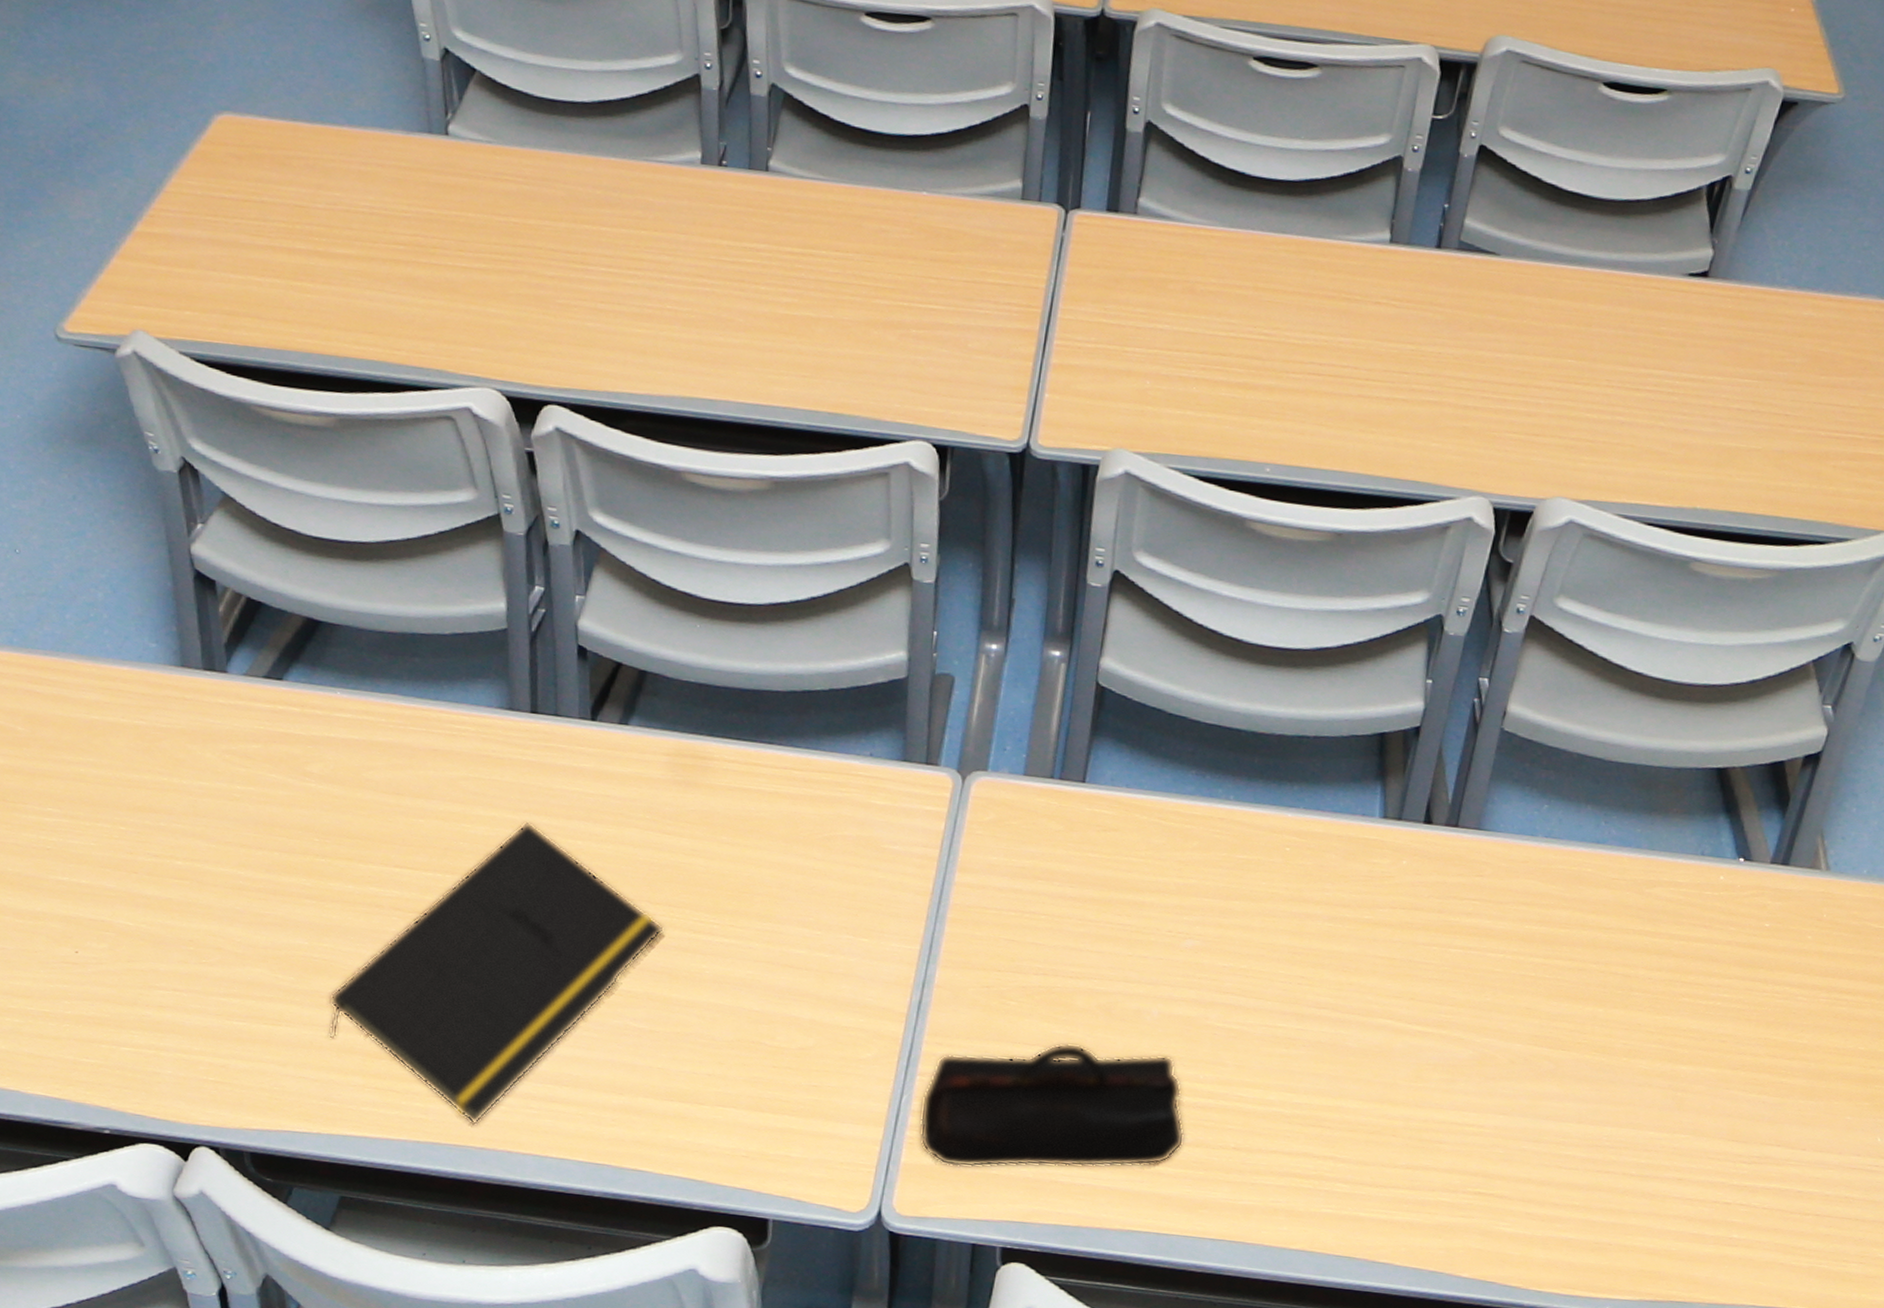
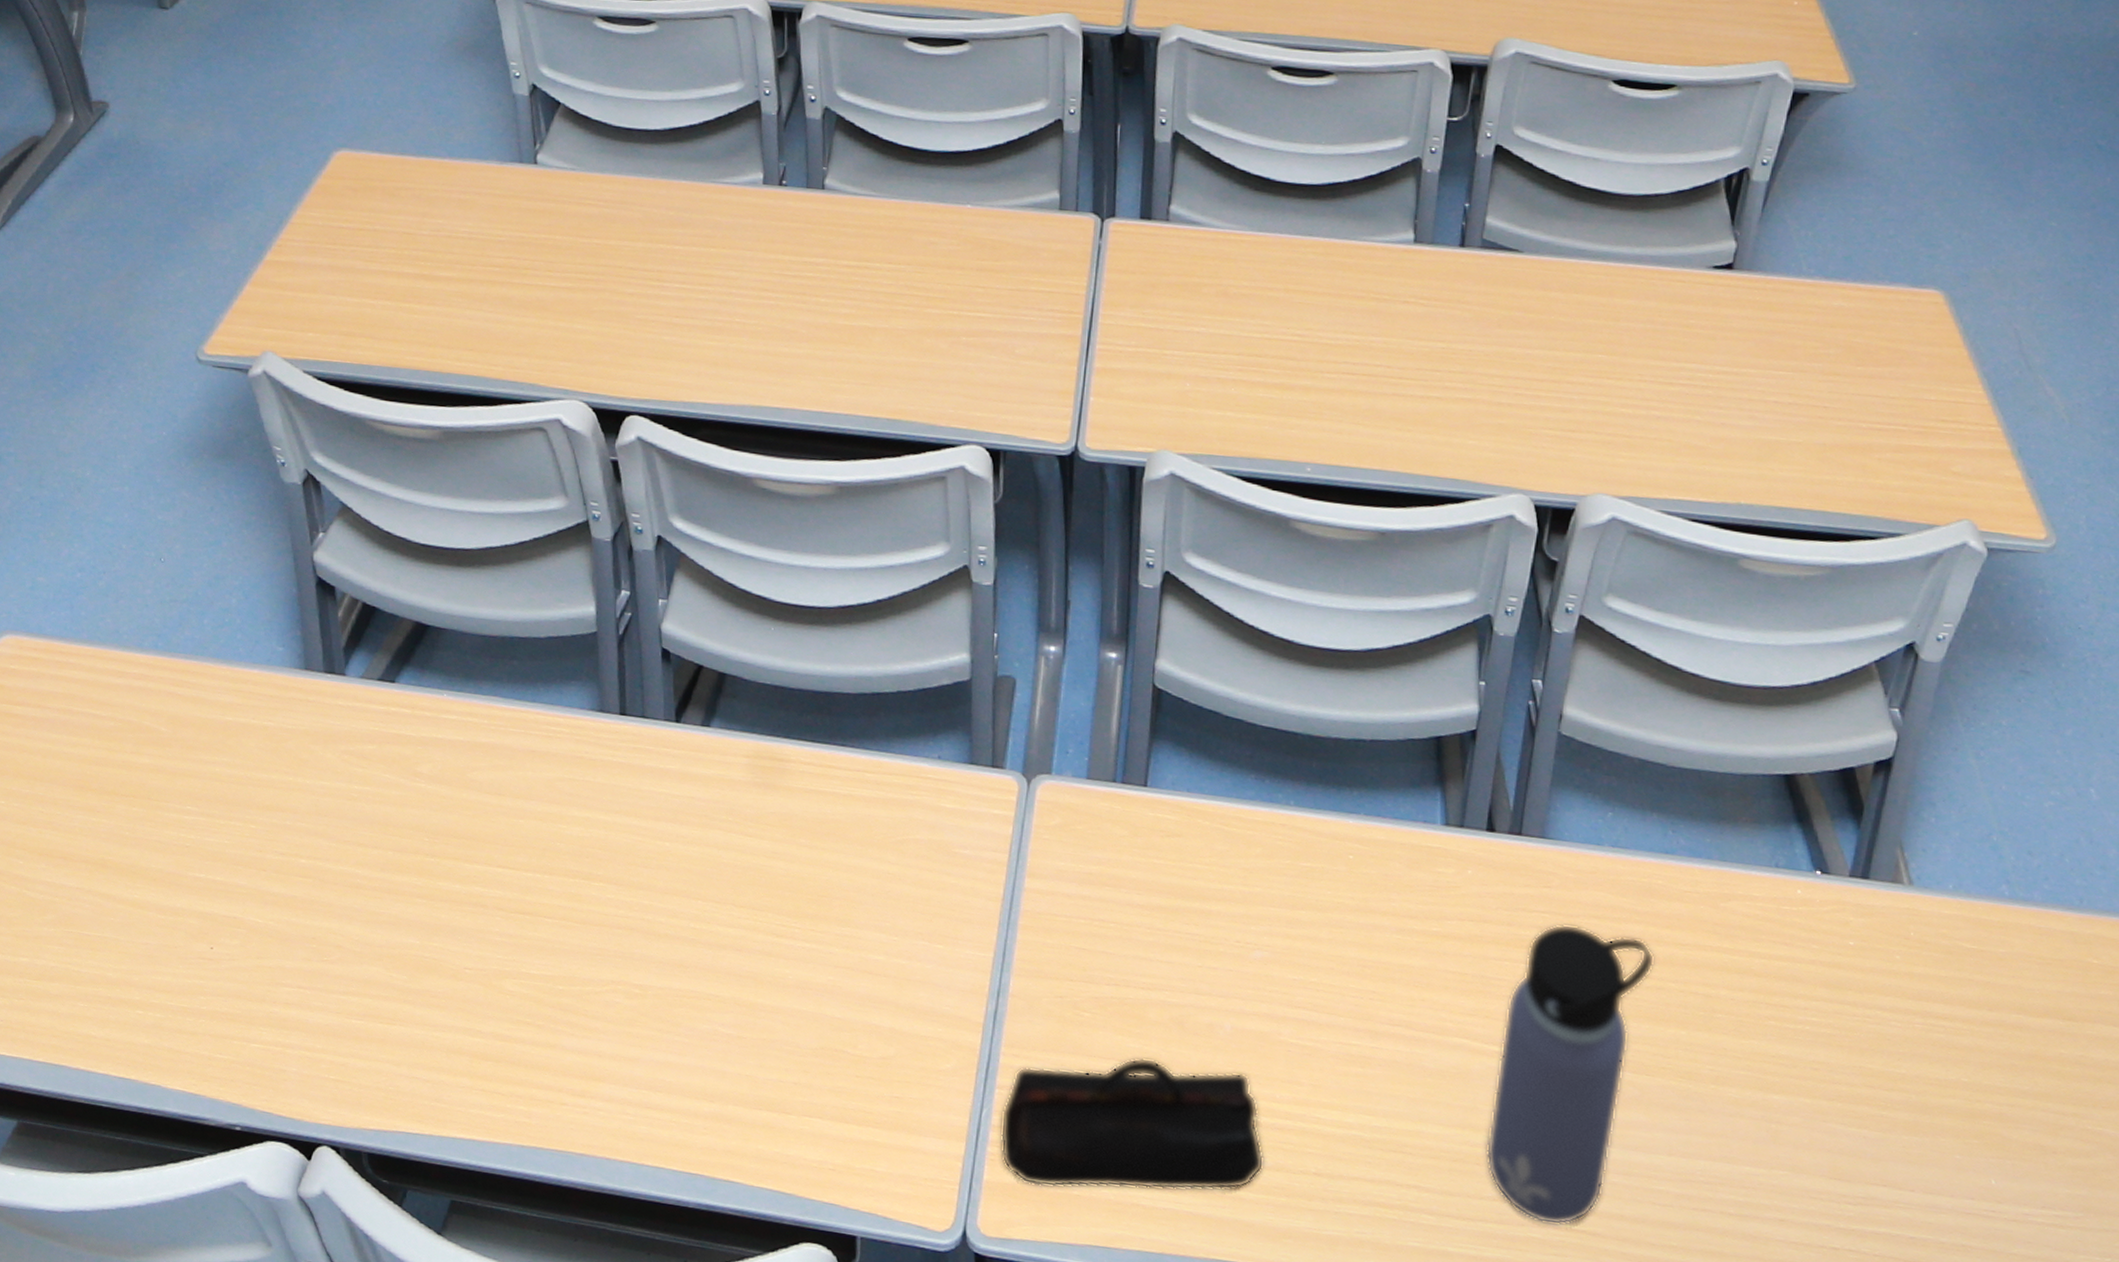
notepad: present [329,821,664,1125] -> none [439,822,748,1130]
water bottle: none [1402,910,1579,1190] -> present [1485,923,1655,1226]

